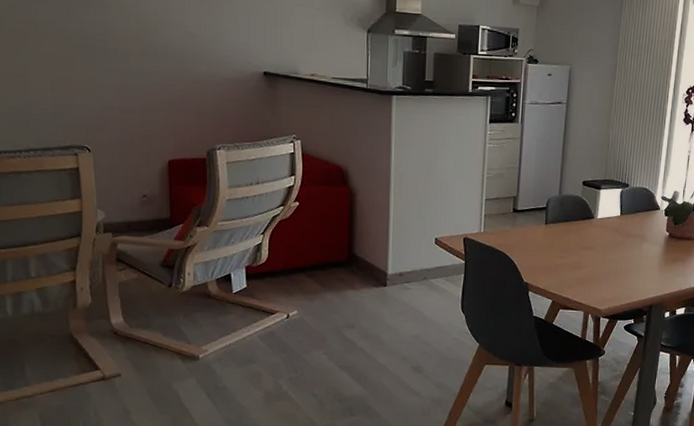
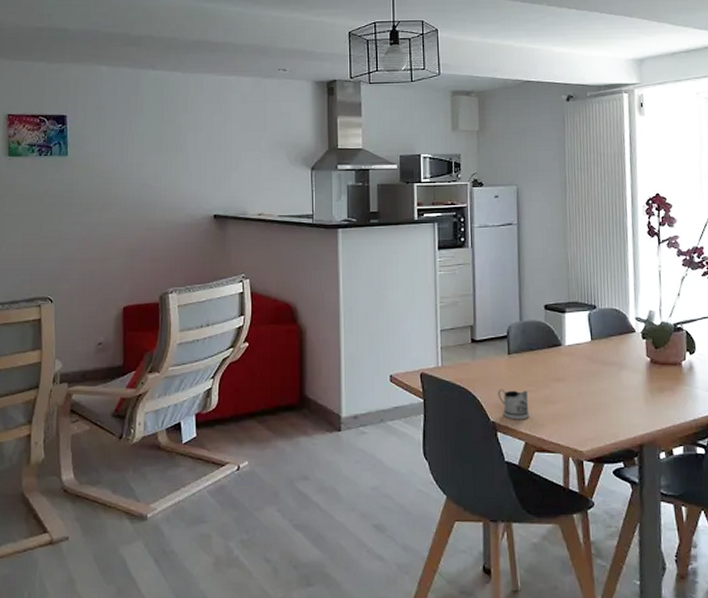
tea glass holder: none [532,254,560,282] -> present [498,389,530,420]

